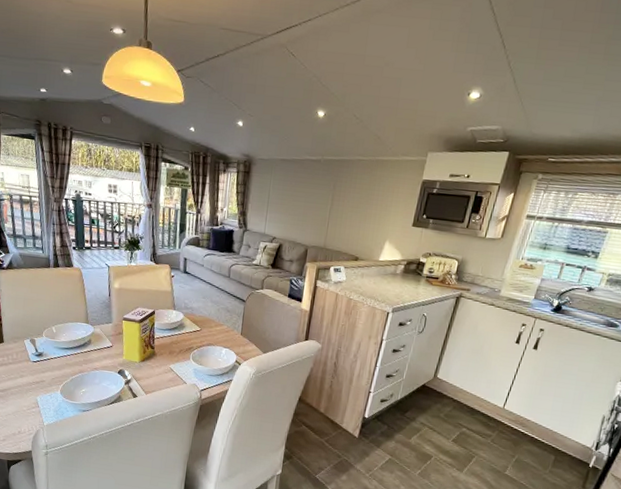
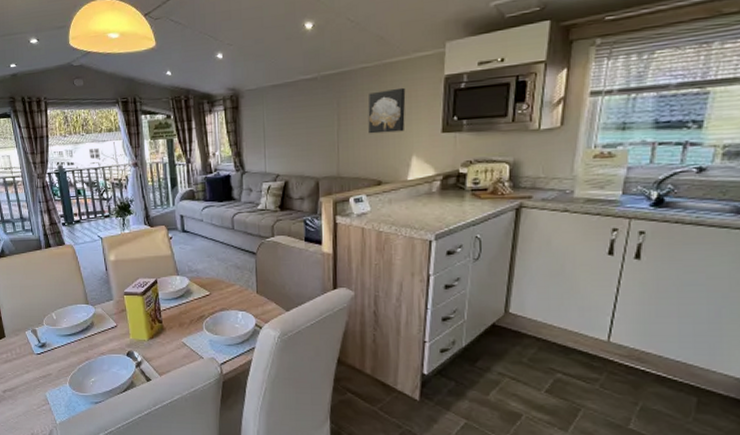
wall art: none [355,182,390,220] -> present [368,87,406,134]

